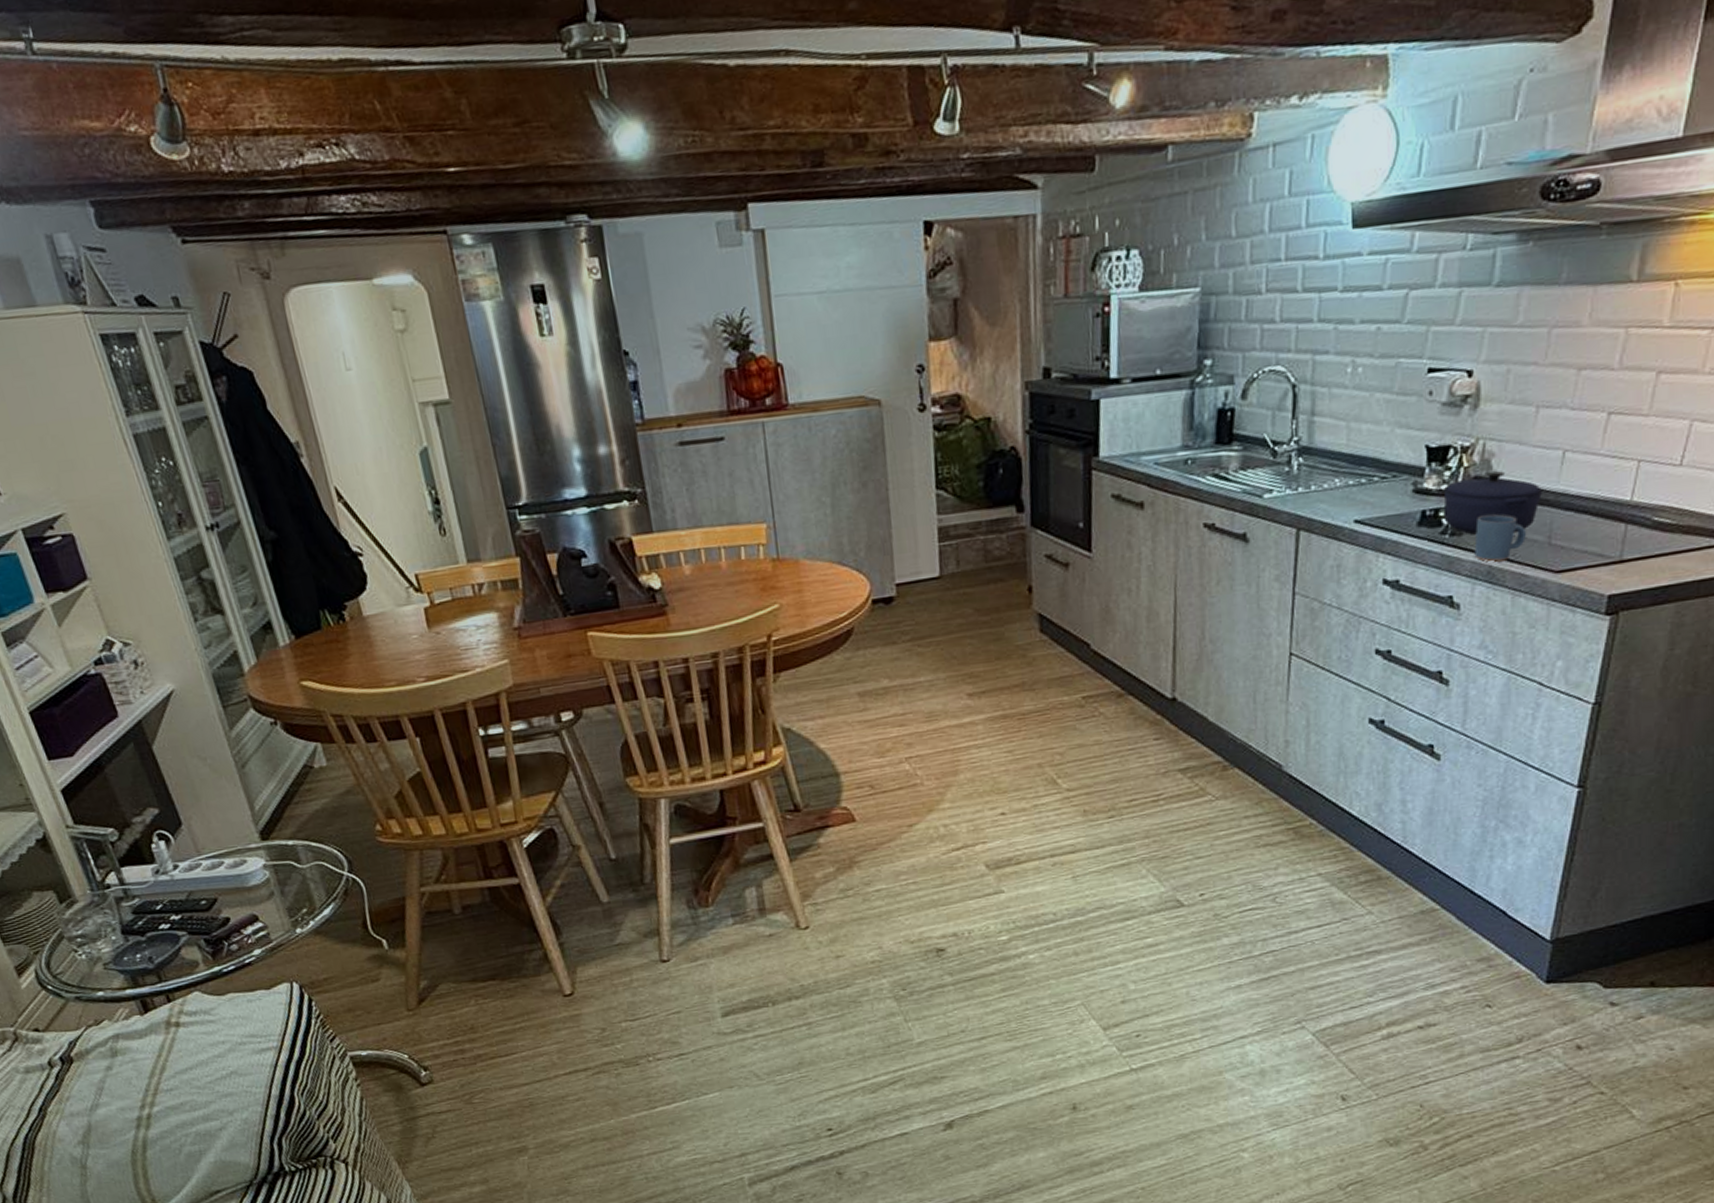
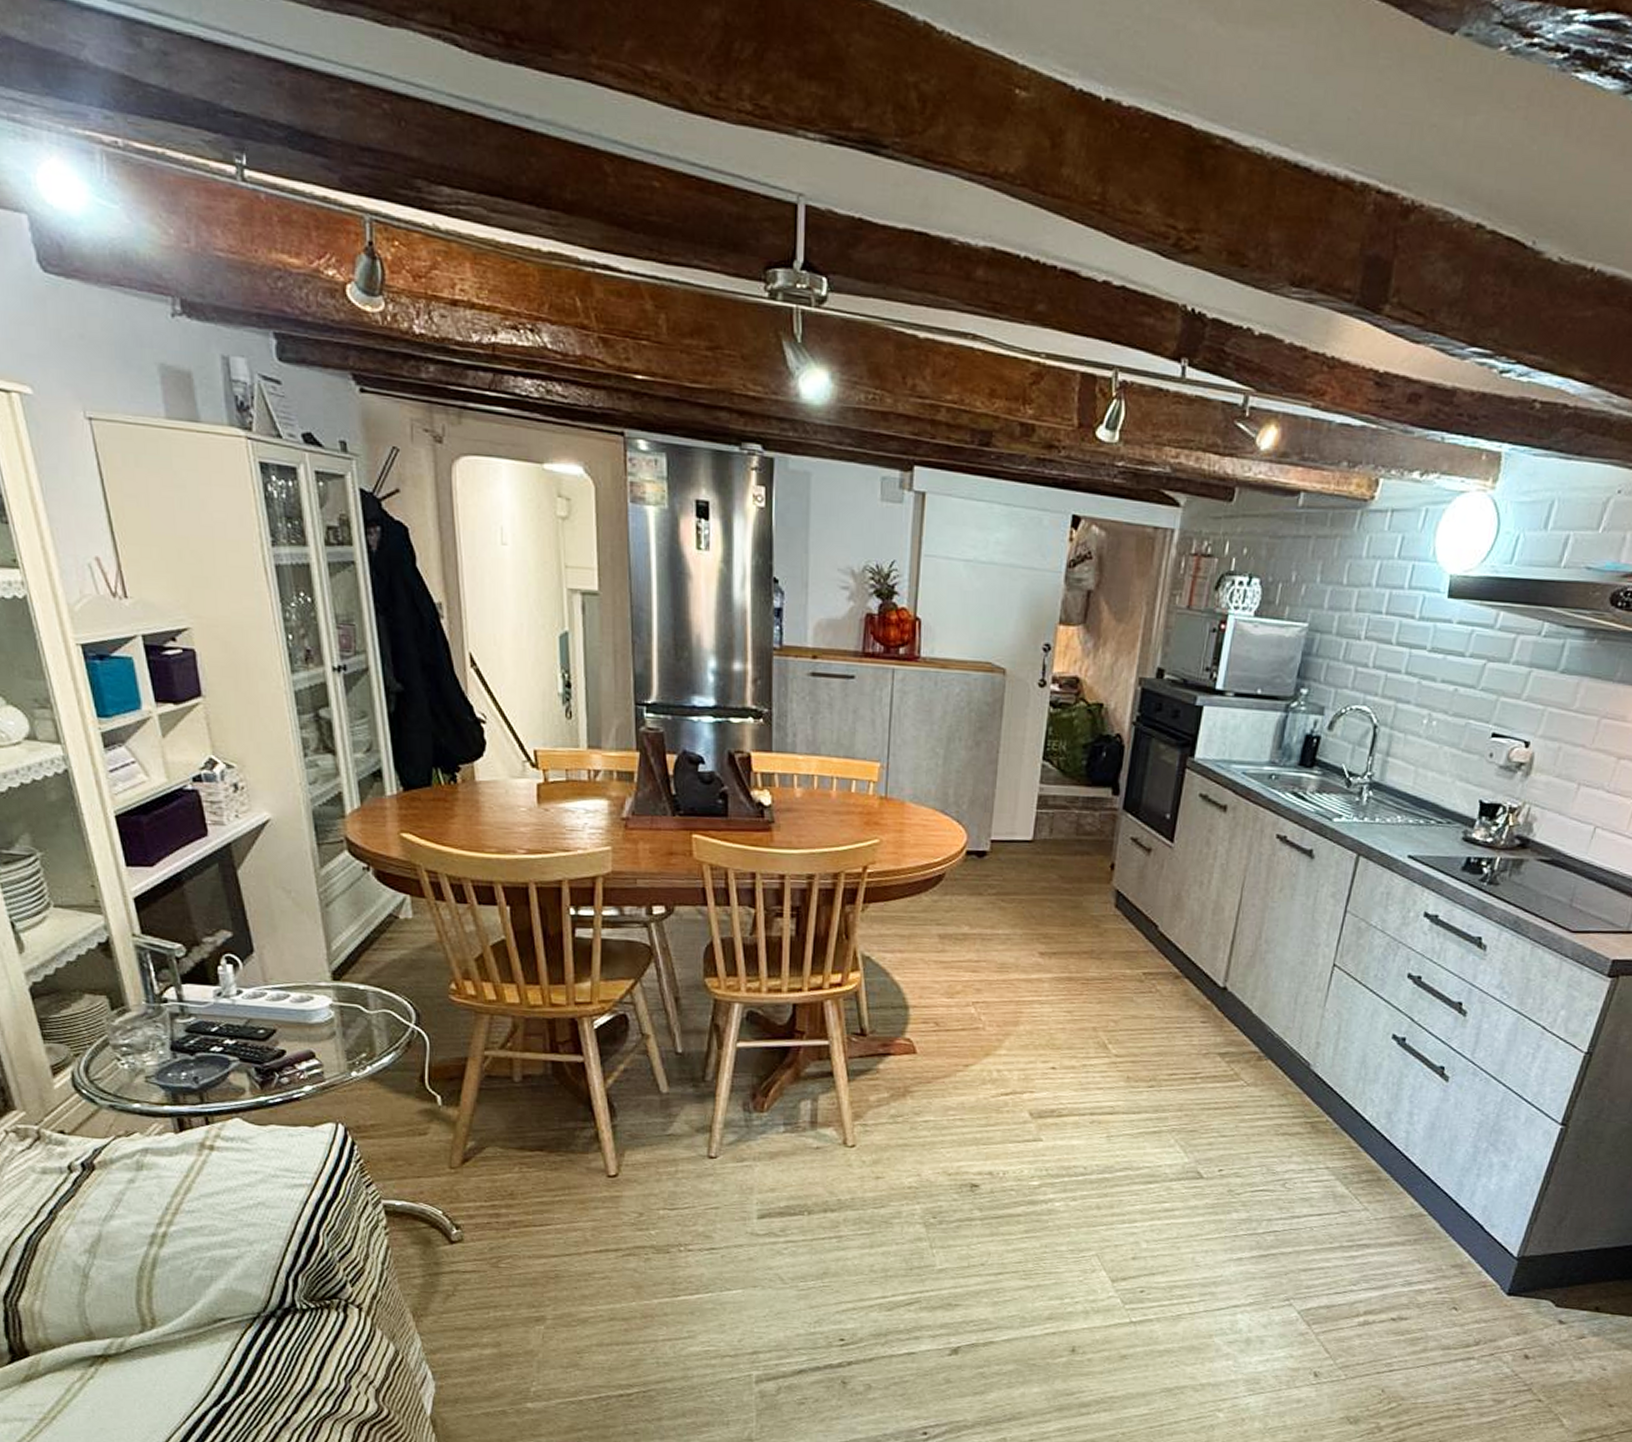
cooking pot: present [1444,470,1543,535] -> none [1486,832,1573,892]
mug: present [1474,514,1526,562] -> none [1505,871,1552,914]

